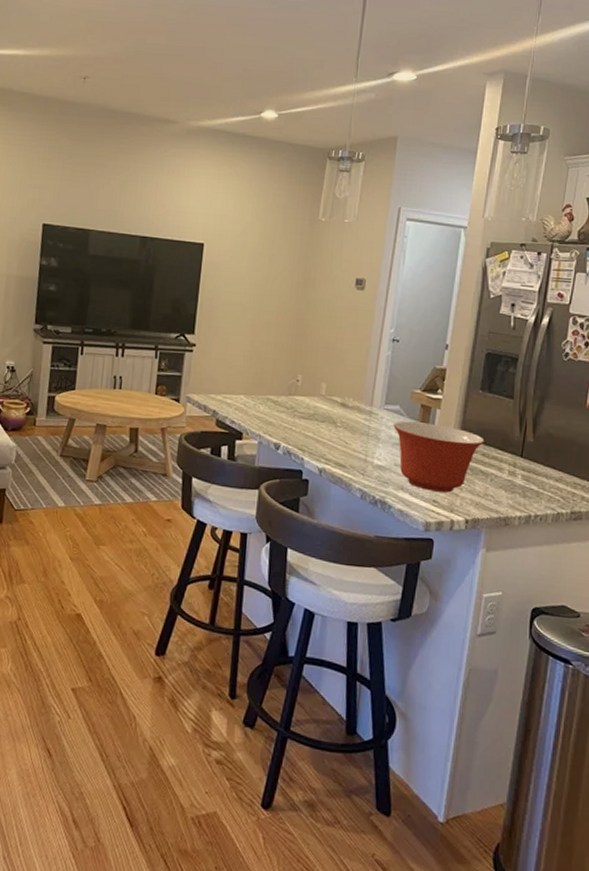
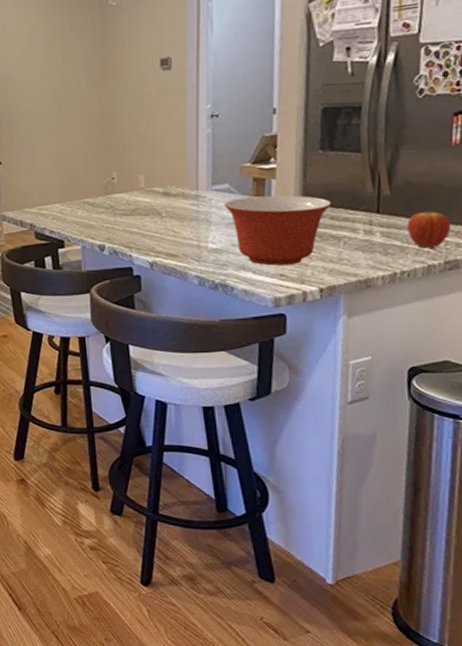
fruit: none [543,461,580,498] -> present [406,209,452,248]

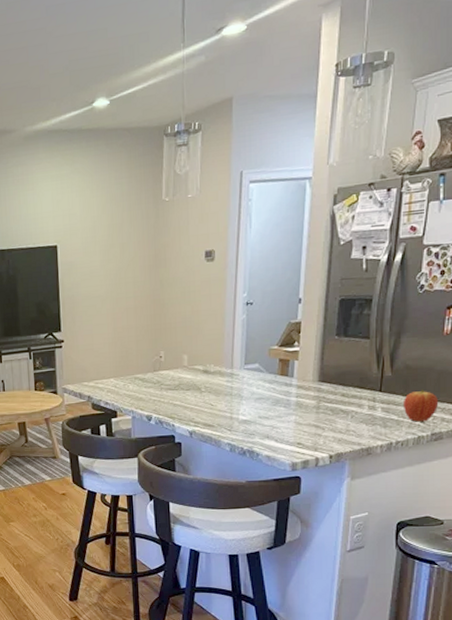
mixing bowl: present [224,195,332,266] -> none [254,374,343,435]

